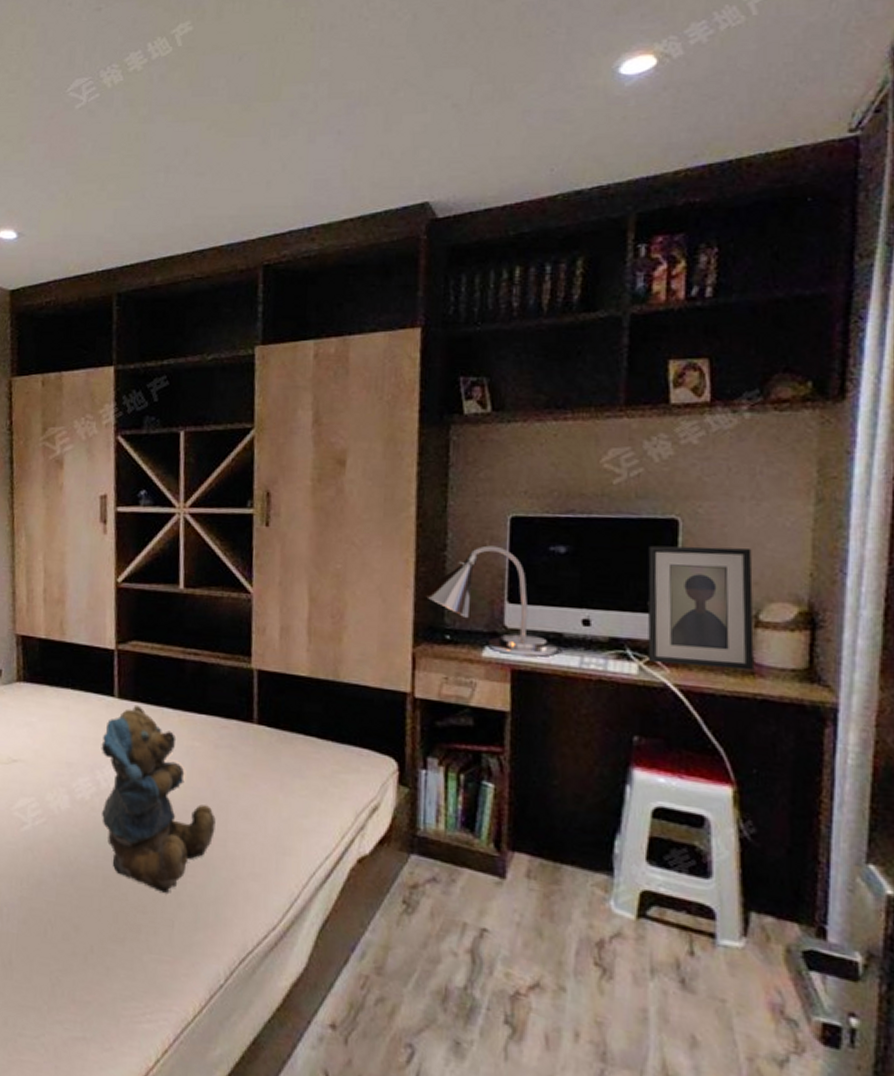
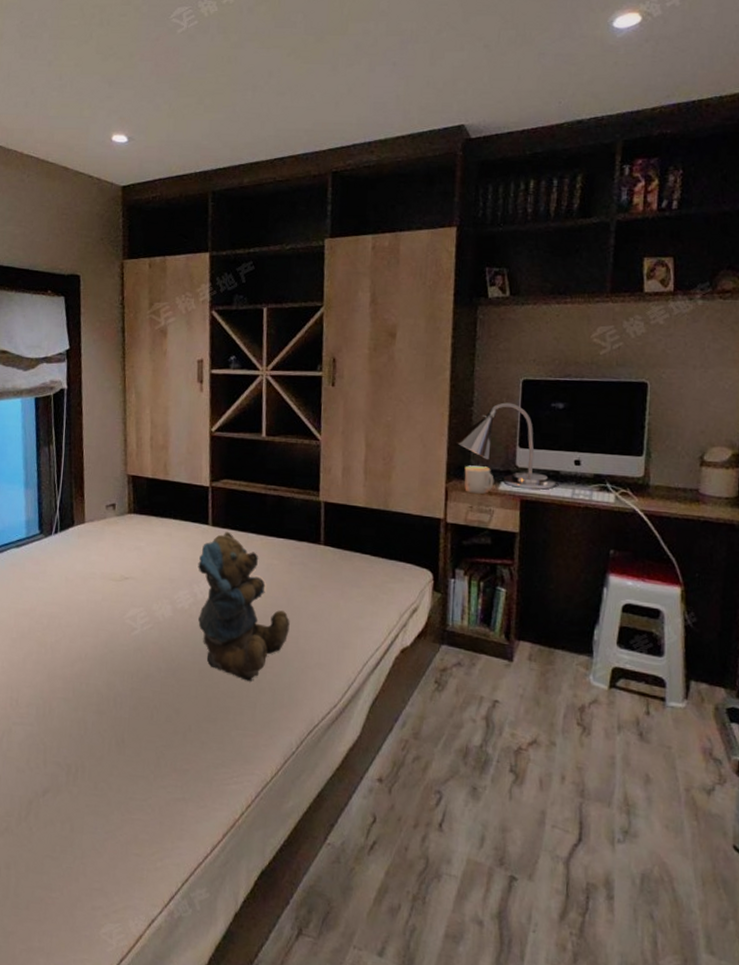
mug: none [436,625,476,663] -> present [464,465,494,495]
picture frame: present [647,545,754,671] -> none [622,402,700,499]

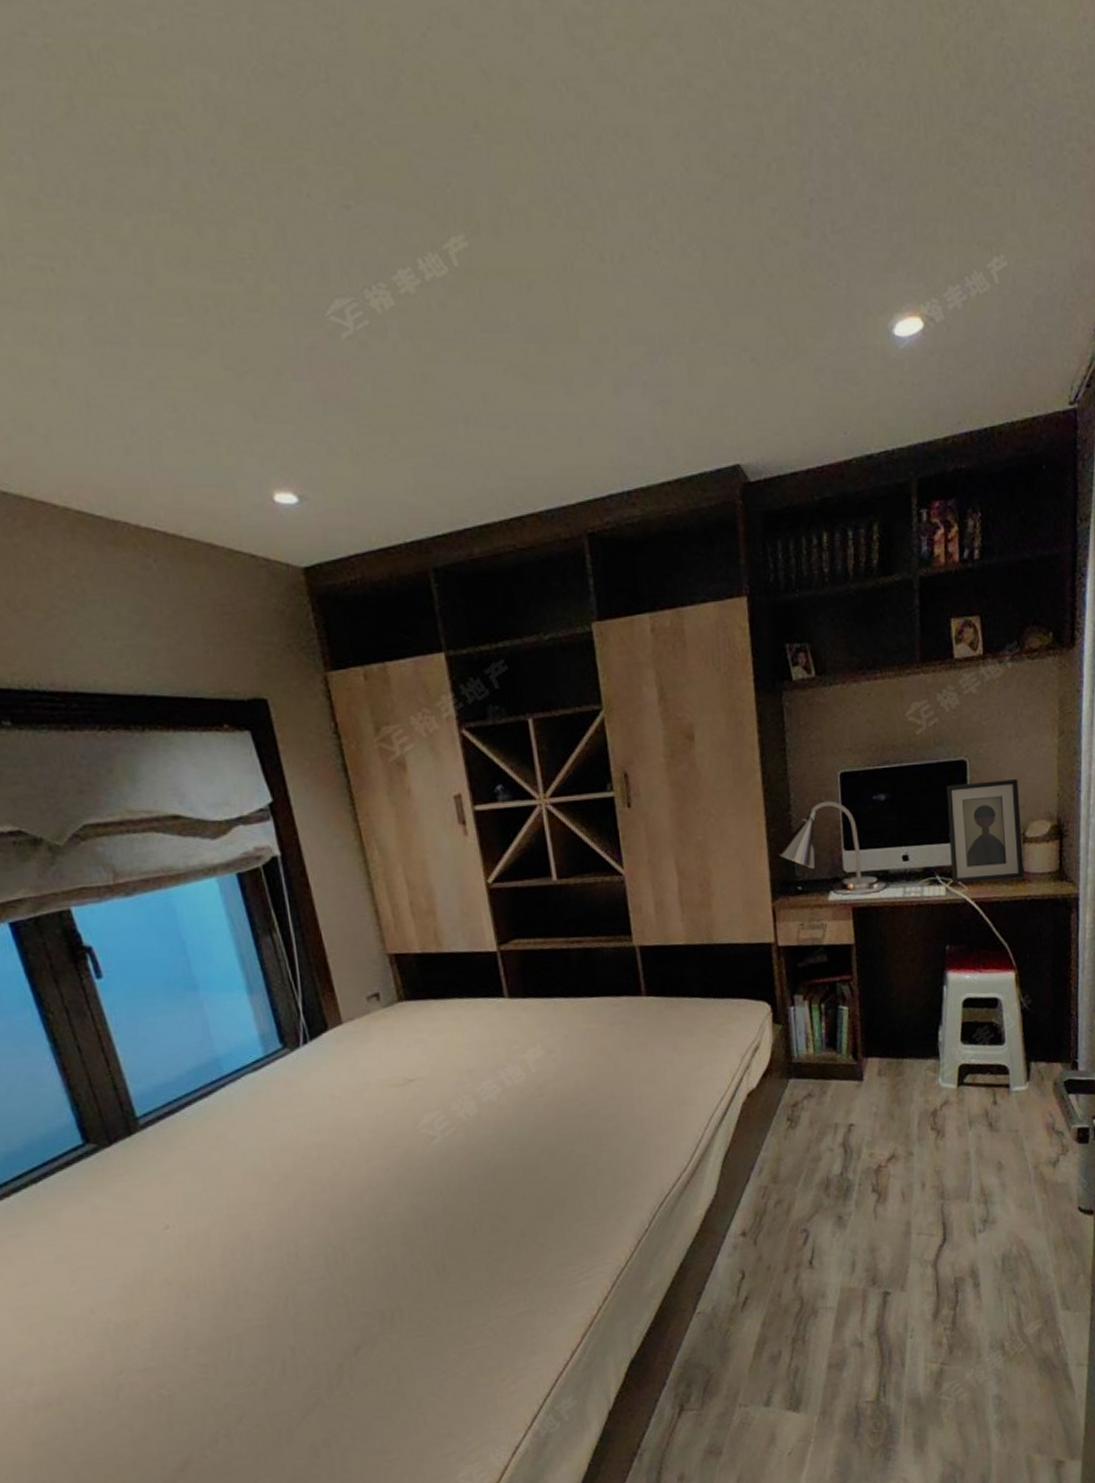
teddy bear: present [197,531,290,681] -> none [499,1001,621,1166]
mug: present [464,465,494,495] -> none [790,877,823,910]
picture frame: none [622,402,700,499] -> present [945,778,1024,884]

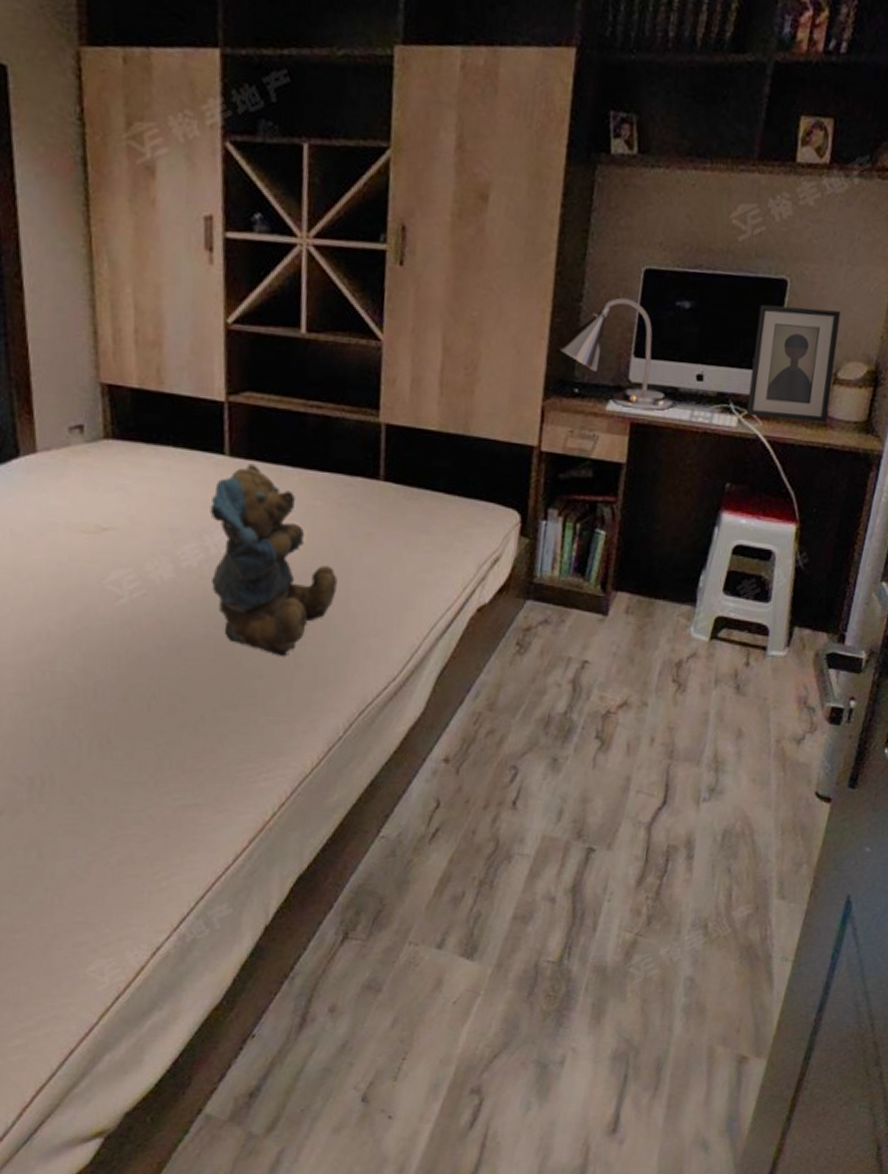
teddy bear: none [499,1001,621,1166] -> present [209,463,338,656]

